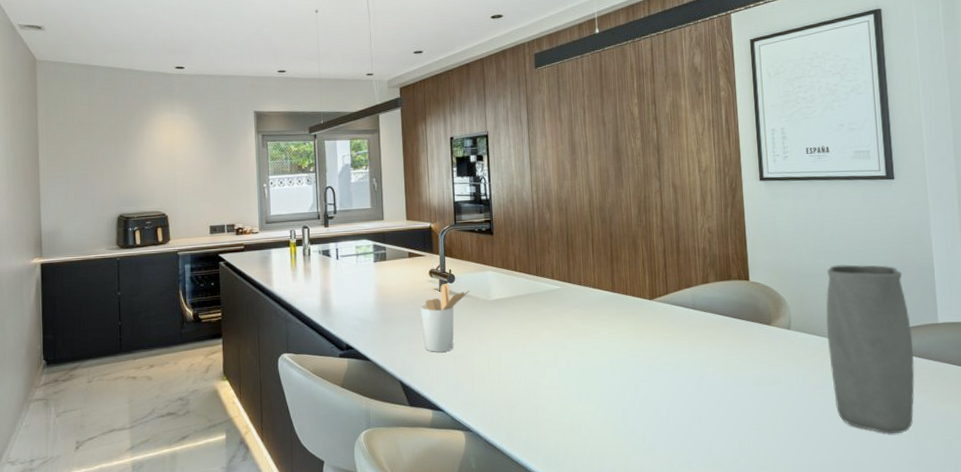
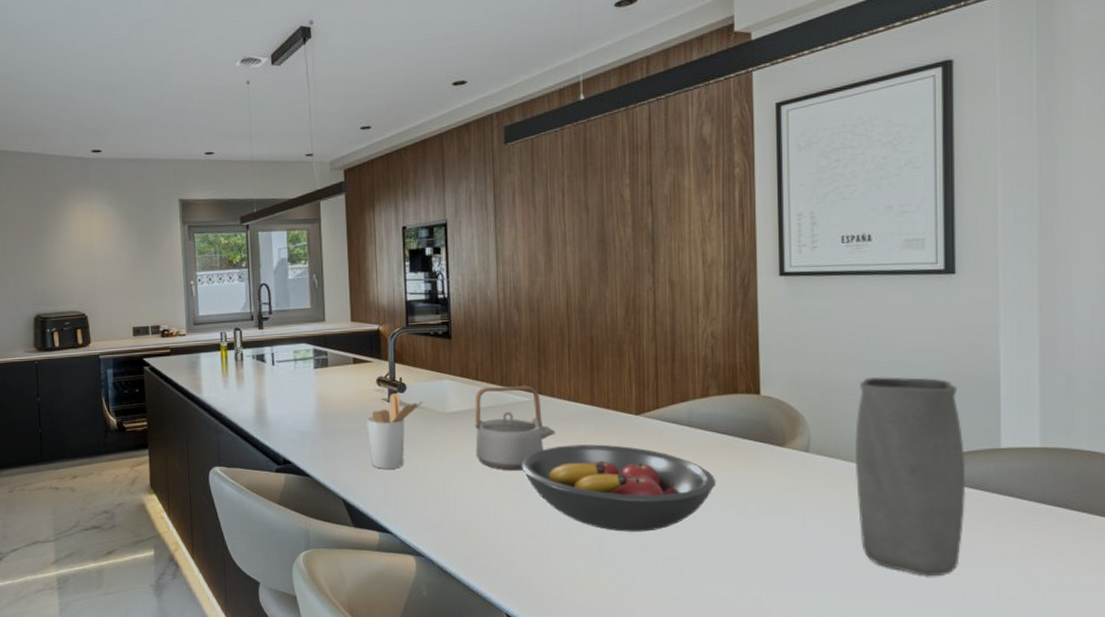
teapot: none [514,275,583,352] -> present [474,385,556,471]
fruit bowl: none [555,326,718,403] -> present [522,444,717,532]

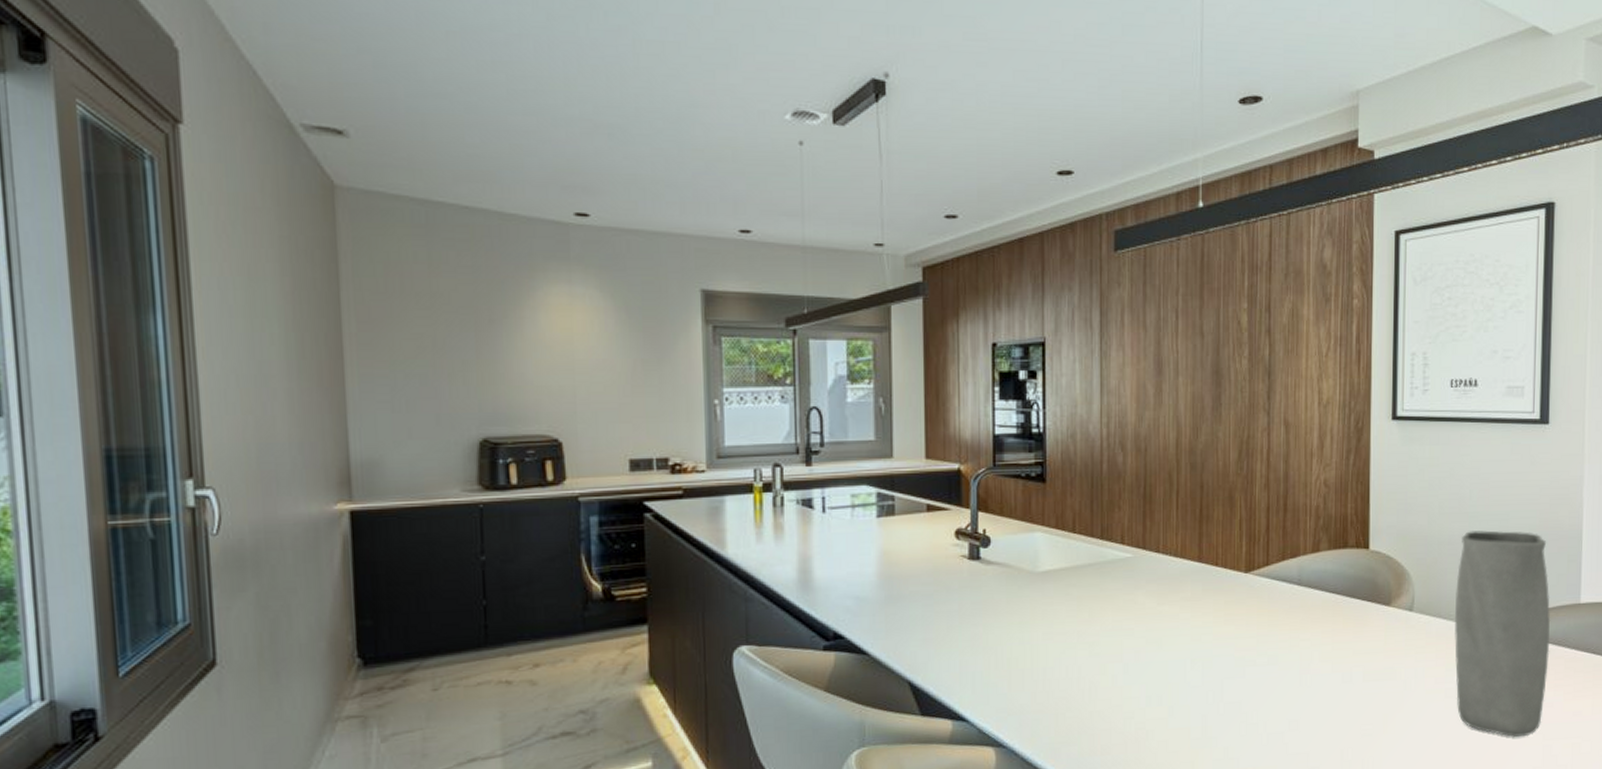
utensil holder: present [366,392,423,469] -> none [941,547,1010,643]
teapot: present [474,385,556,471] -> none [1069,539,1160,641]
fruit bowl: present [522,444,717,532] -> none [1121,607,1324,706]

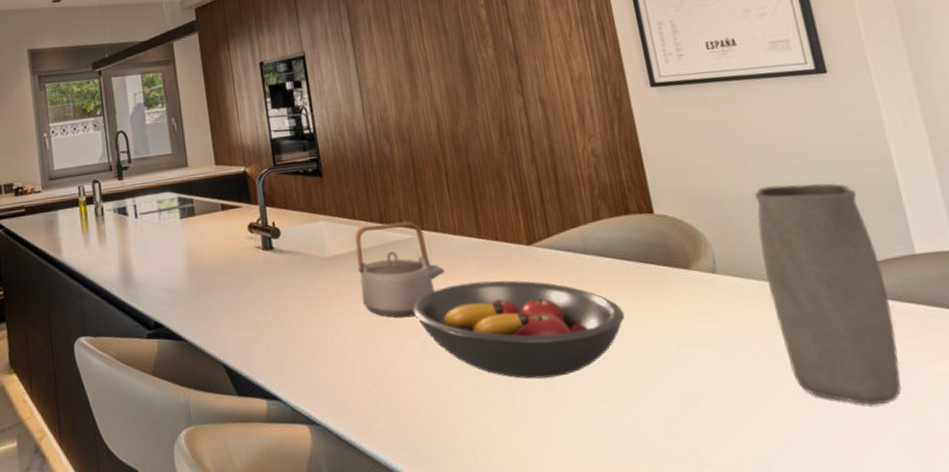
teapot: none [1069,539,1160,641] -> present [354,221,445,318]
fruit bowl: none [1121,607,1324,706] -> present [413,280,625,379]

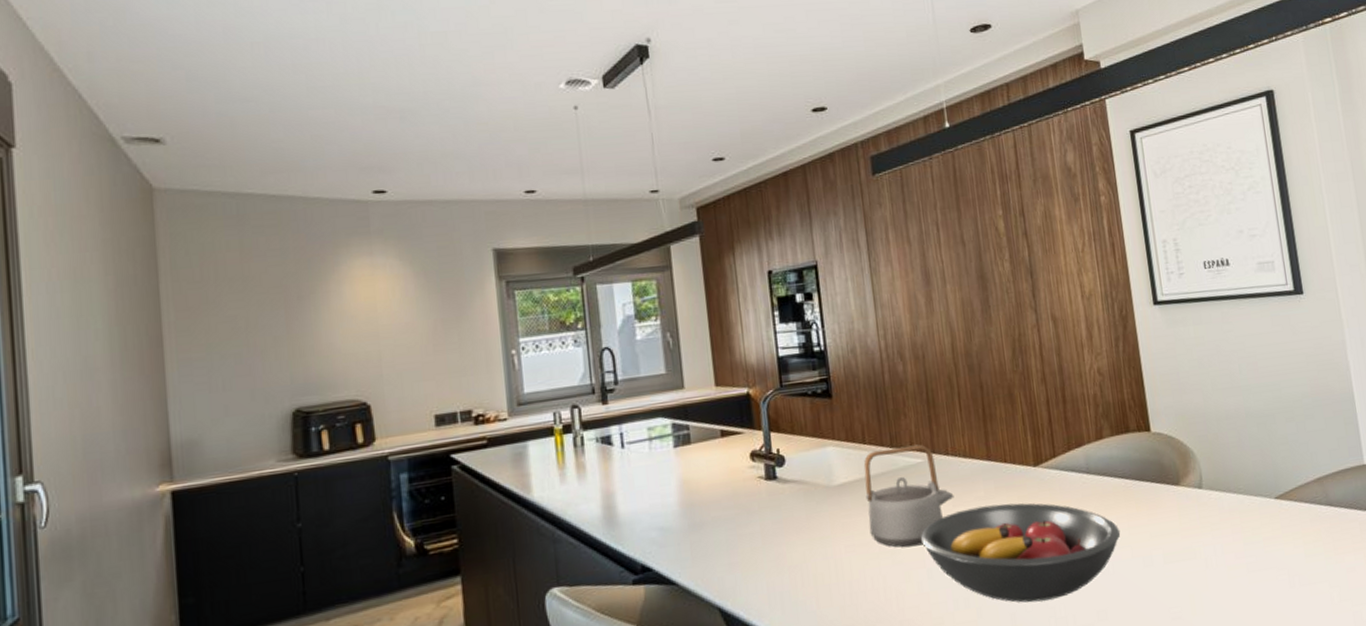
vase: present [755,182,901,406] -> none [1238,399,1347,607]

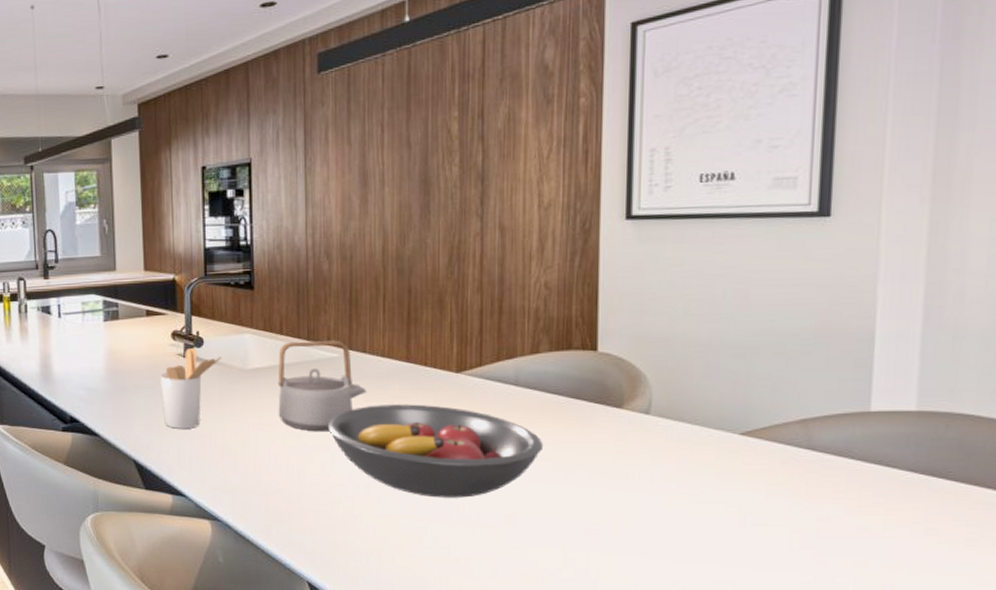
utensil holder: none [741,467,806,564] -> present [160,347,222,429]

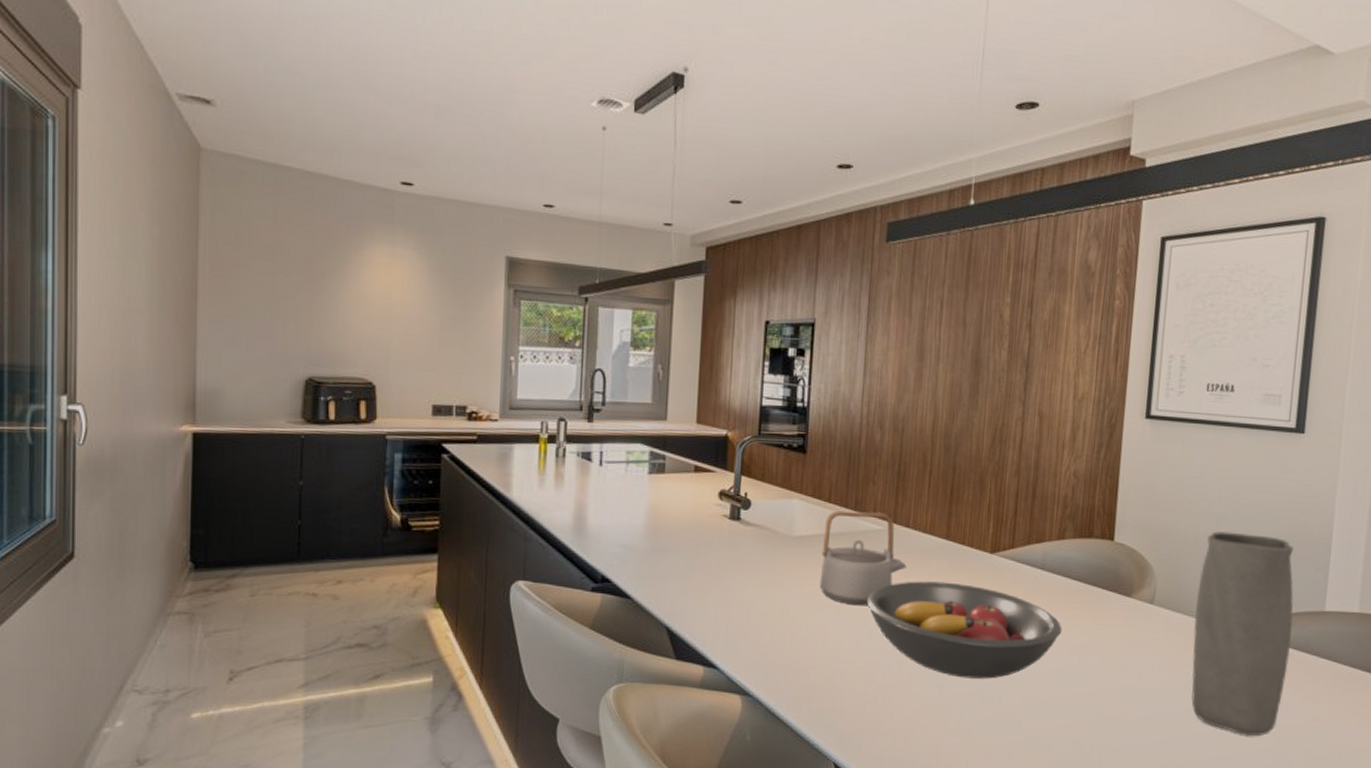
utensil holder: present [160,347,222,429] -> none [702,509,768,596]
vase: none [701,332,829,550] -> present [1191,531,1295,737]

